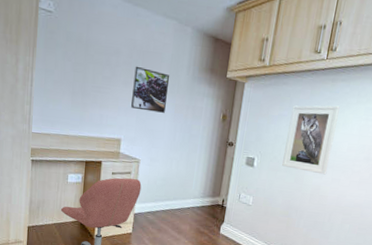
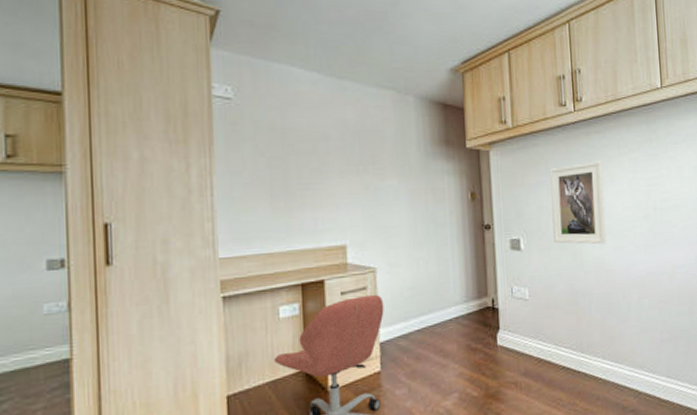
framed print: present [131,66,170,113] -> none [351,150,398,204]

